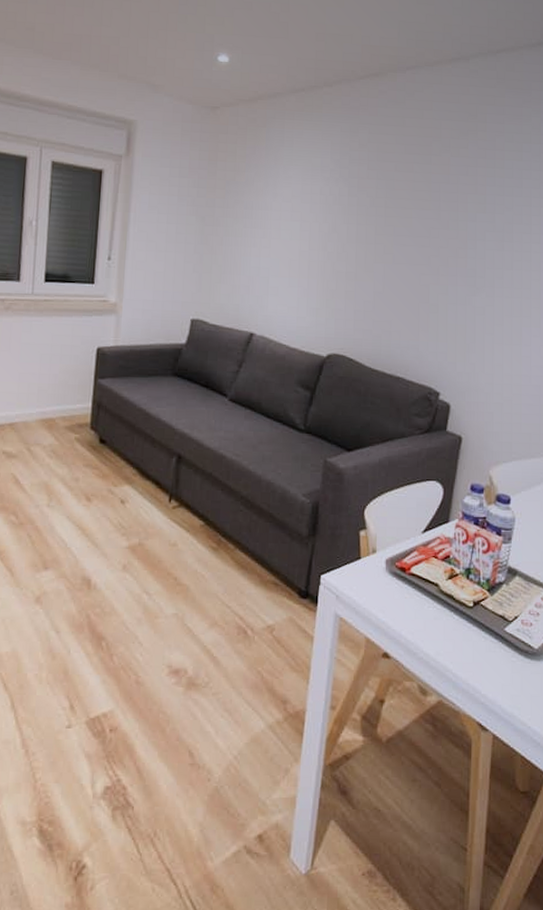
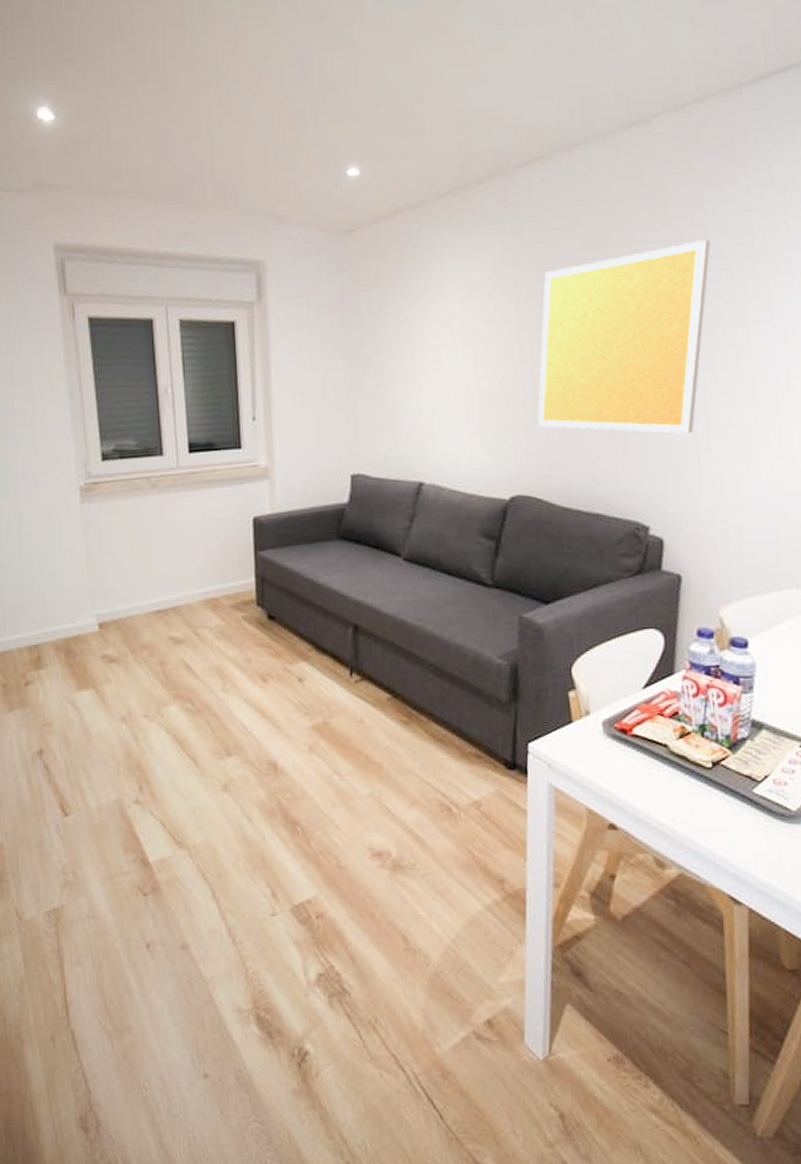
wall art: none [357,161,507,318] -> present [537,240,710,434]

